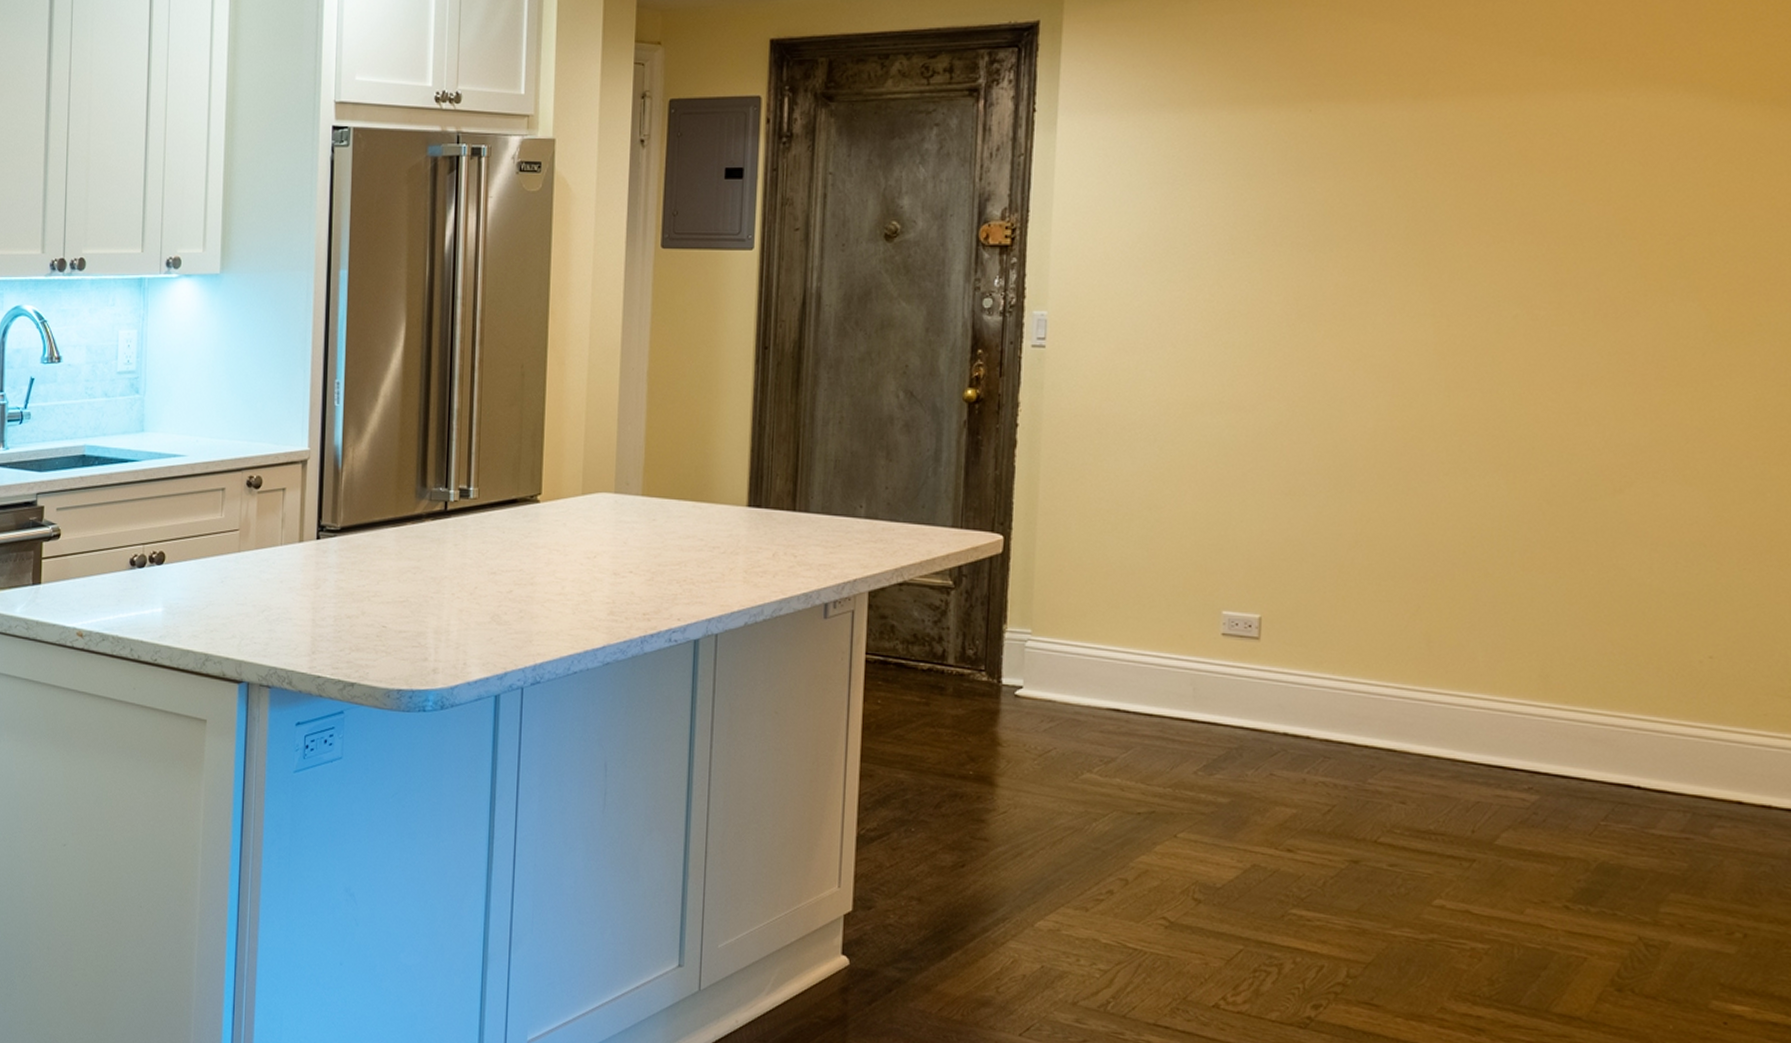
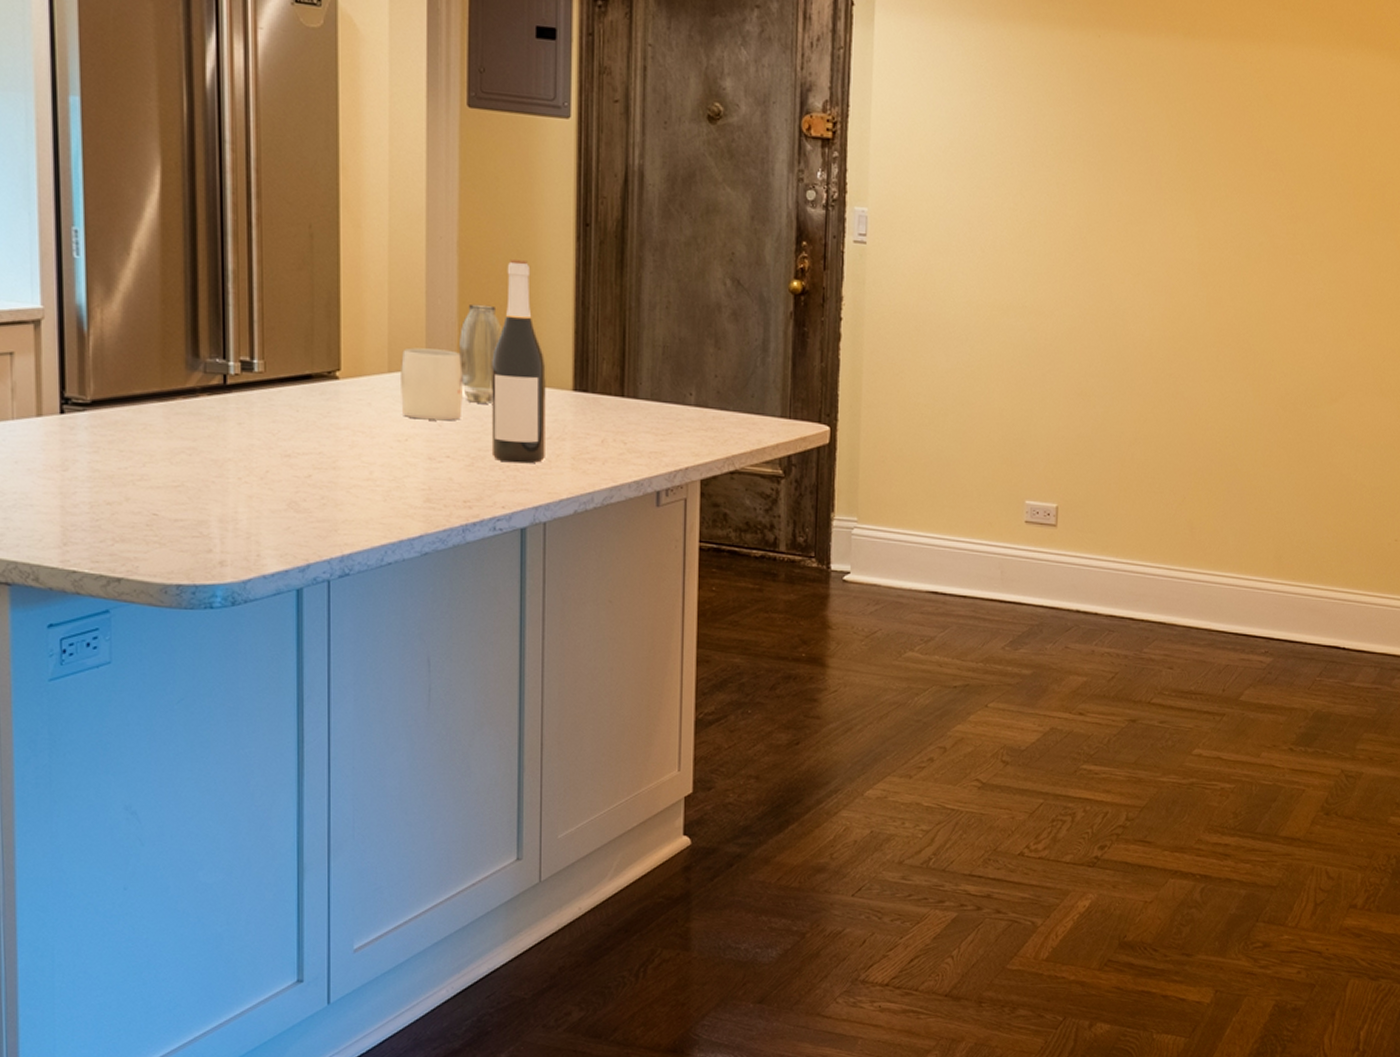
mug: none [591,471,647,539] -> present [401,347,463,421]
vase: none [645,428,685,521] -> present [459,303,503,404]
wine bottle: none [670,385,723,578] -> present [491,259,546,464]

